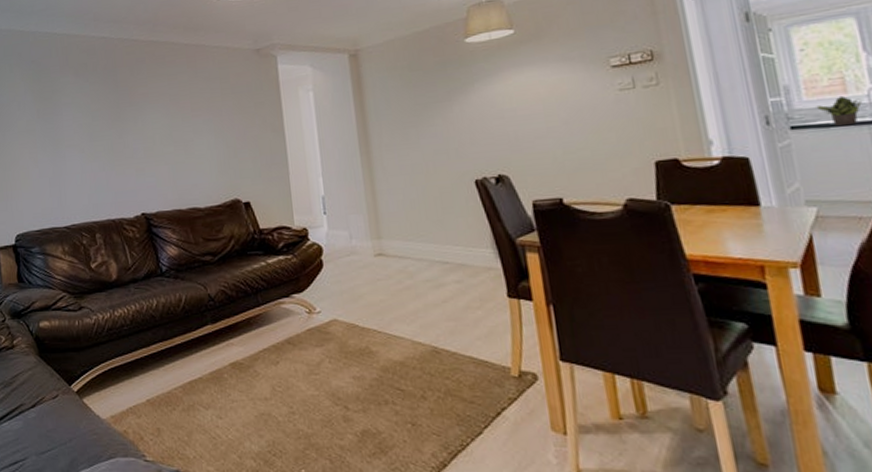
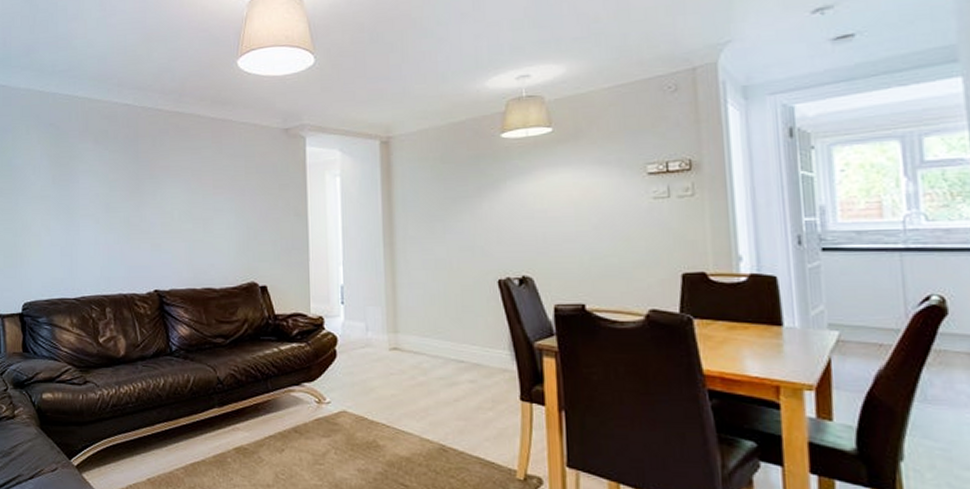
potted plant: present [816,95,863,127] -> none [850,220,898,252]

